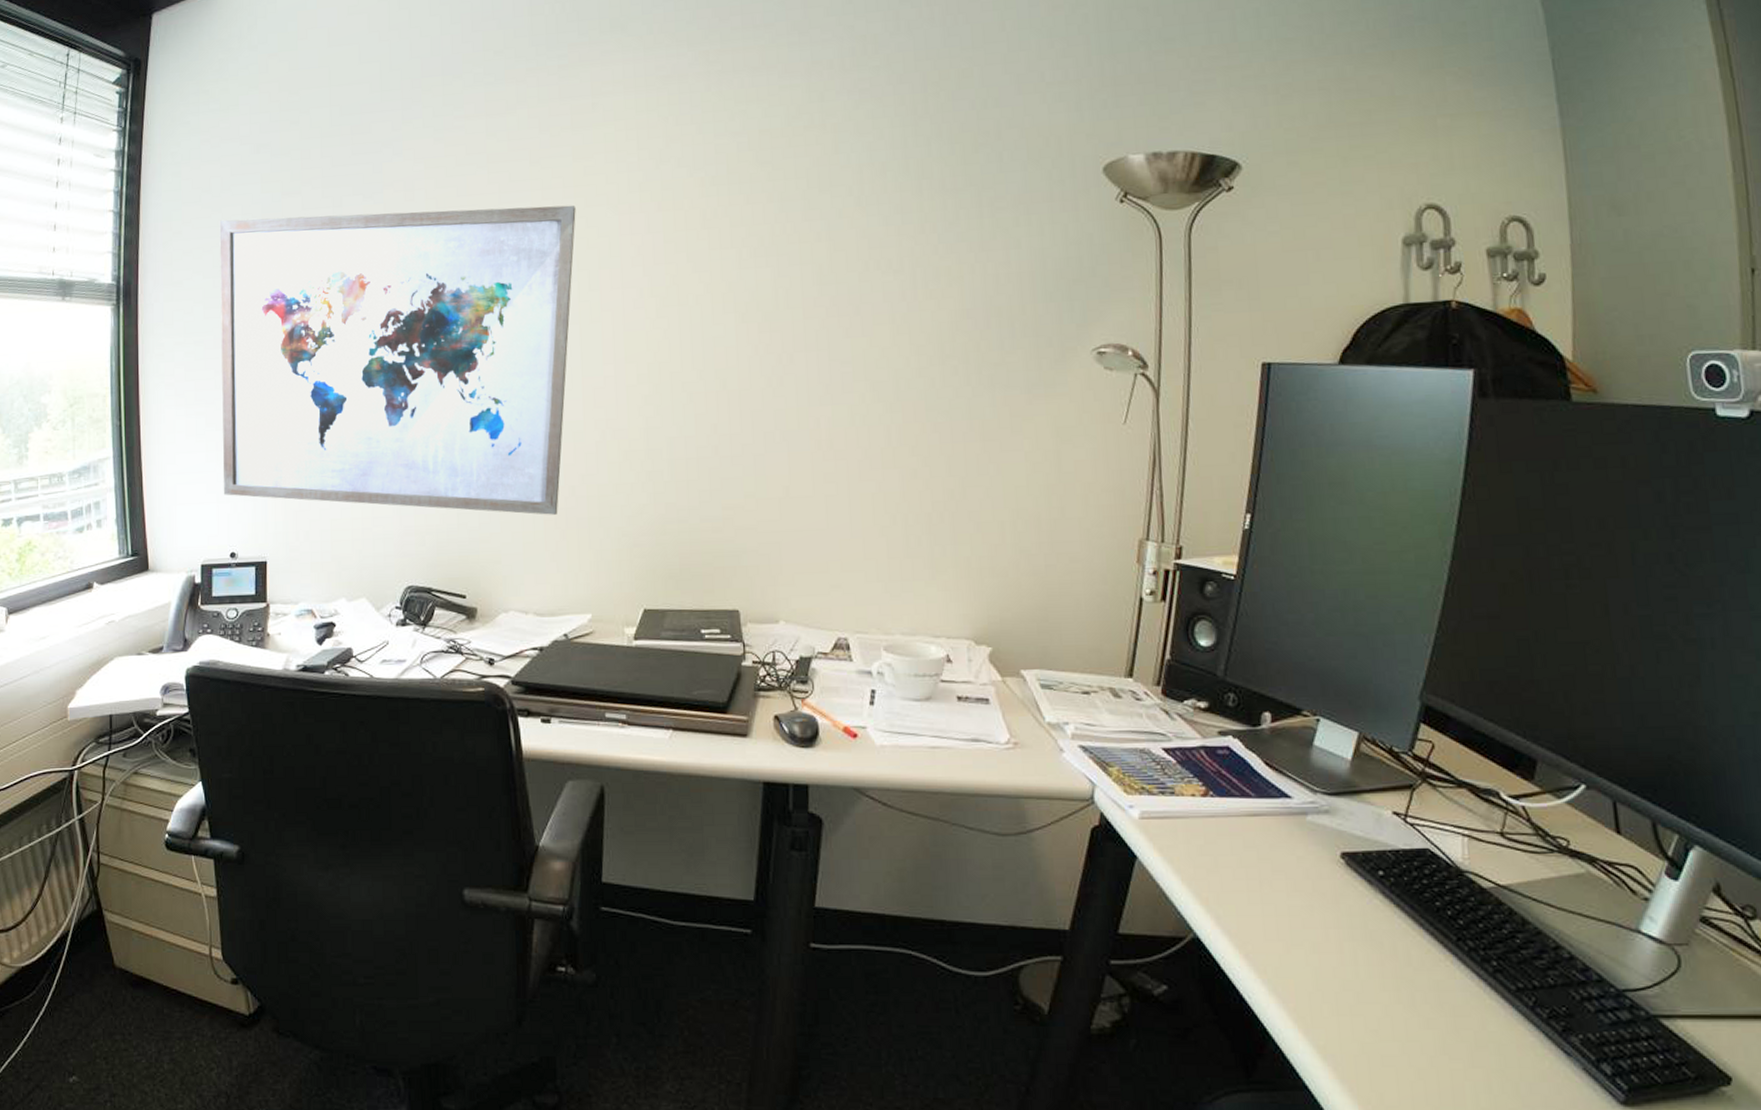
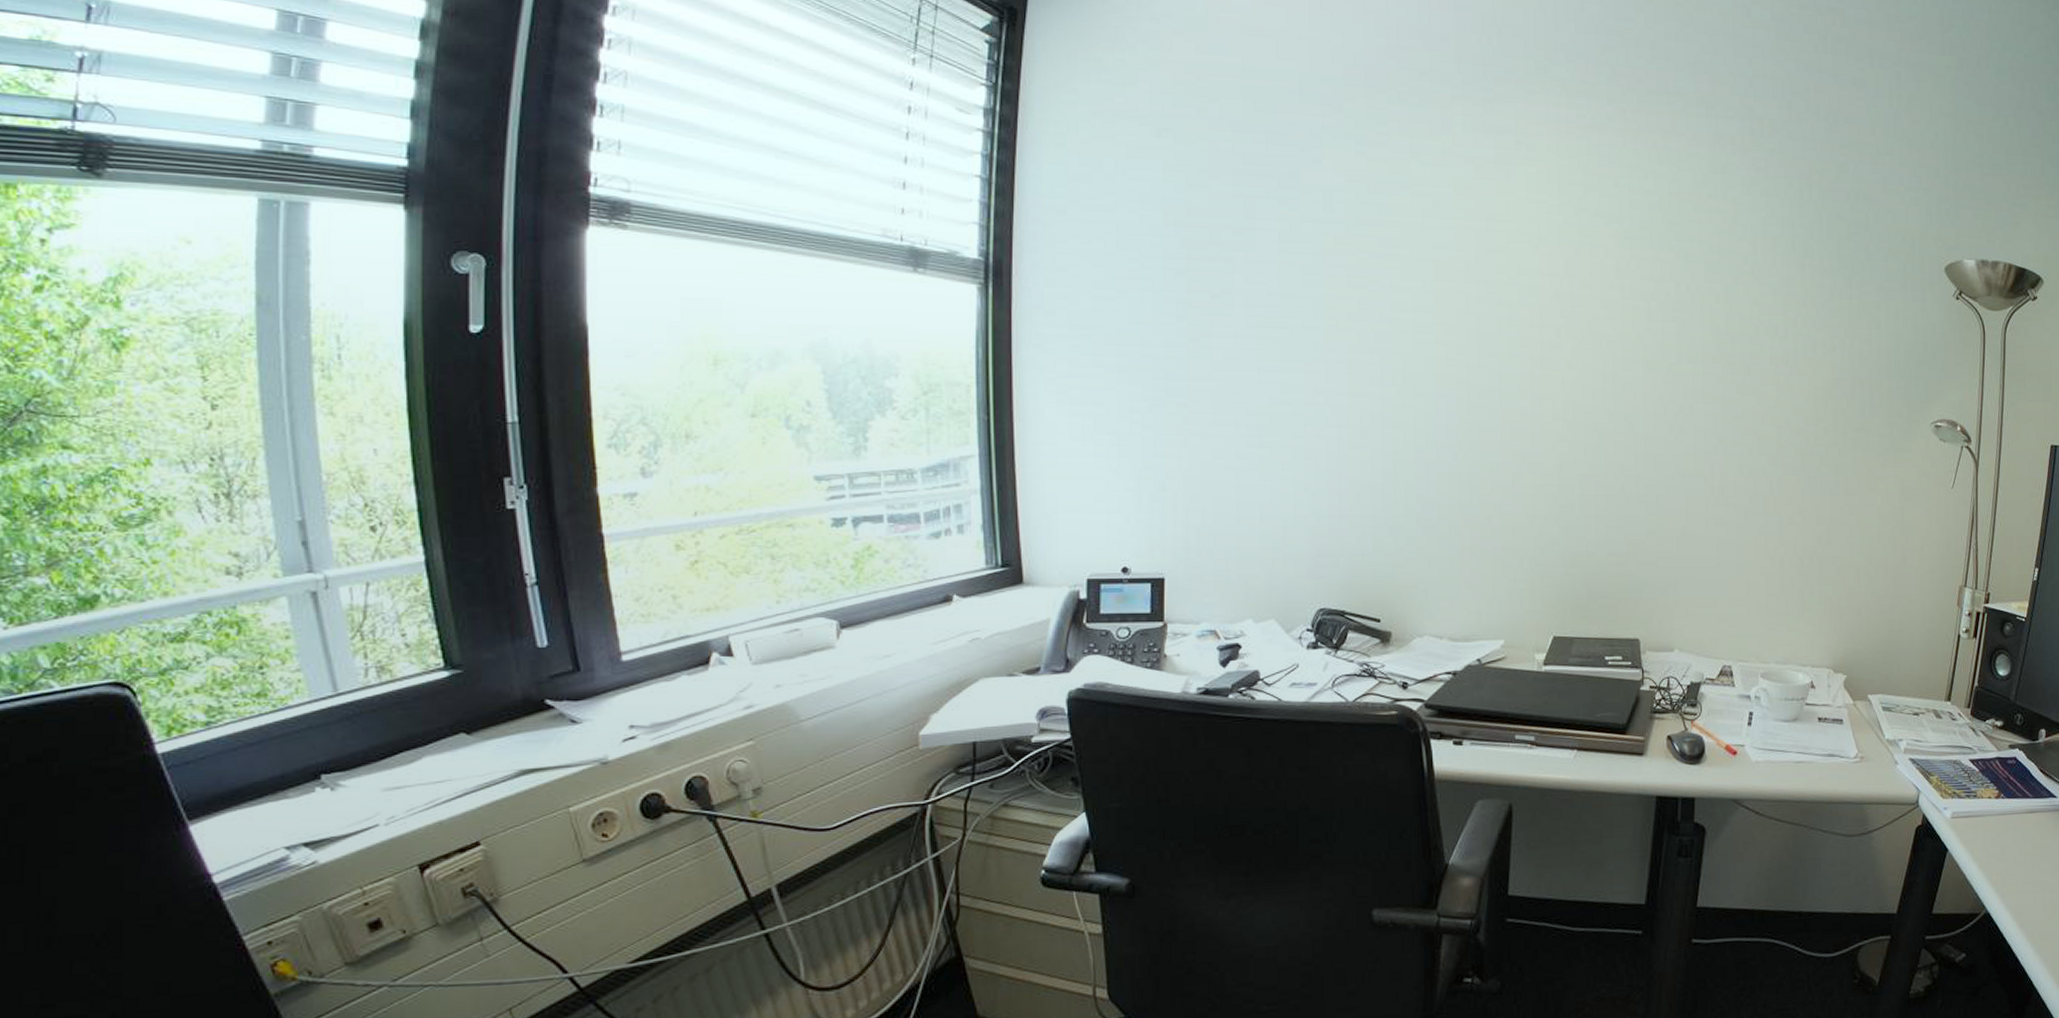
wall art: present [219,205,576,515] -> none [1112,204,1498,543]

